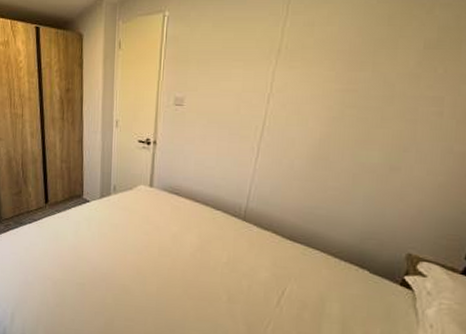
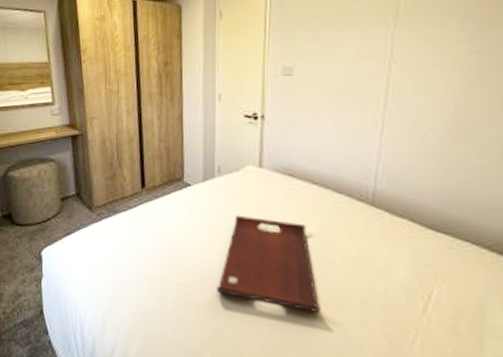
serving tray: none [109,228,196,306] -> present [216,216,321,313]

